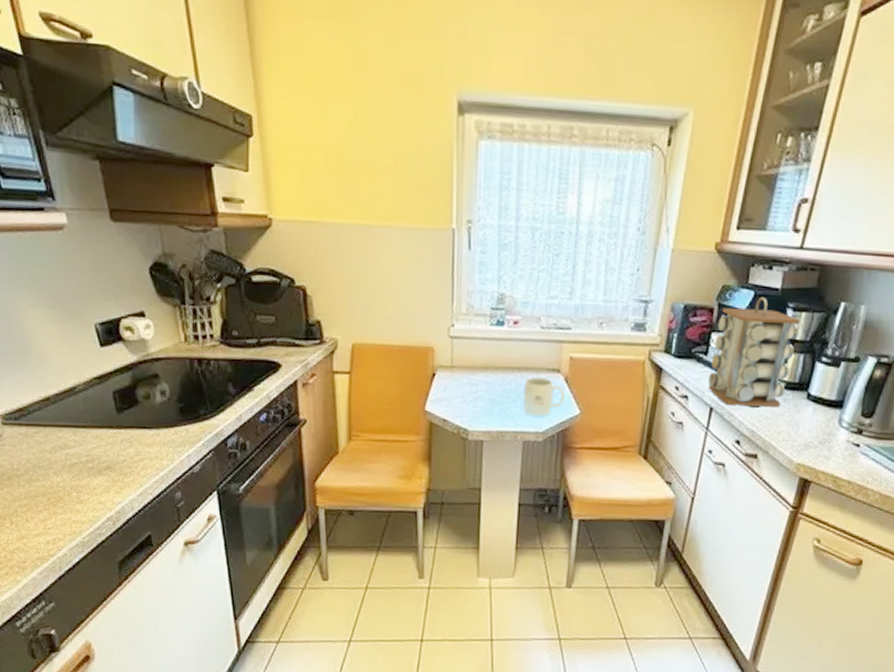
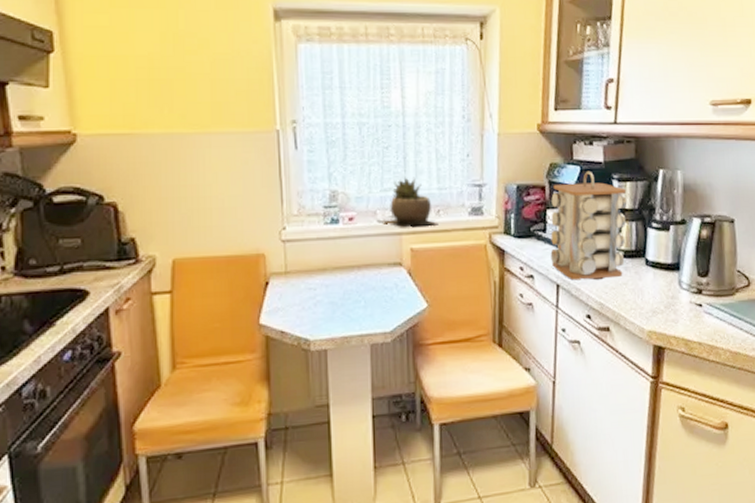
mug: present [523,377,565,417] -> none [365,273,410,316]
succulent plant: none [545,286,600,338] -> present [382,177,439,230]

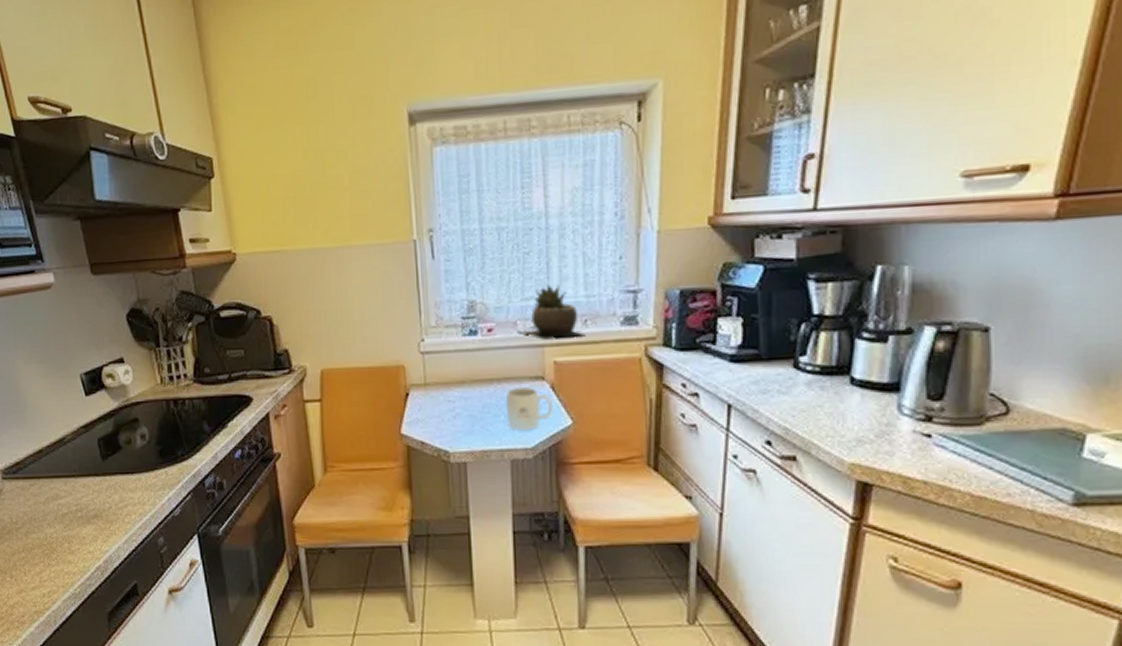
mug: none [365,273,410,316] -> present [505,387,553,432]
spice rack: present [550,171,627,281] -> none [721,270,828,400]

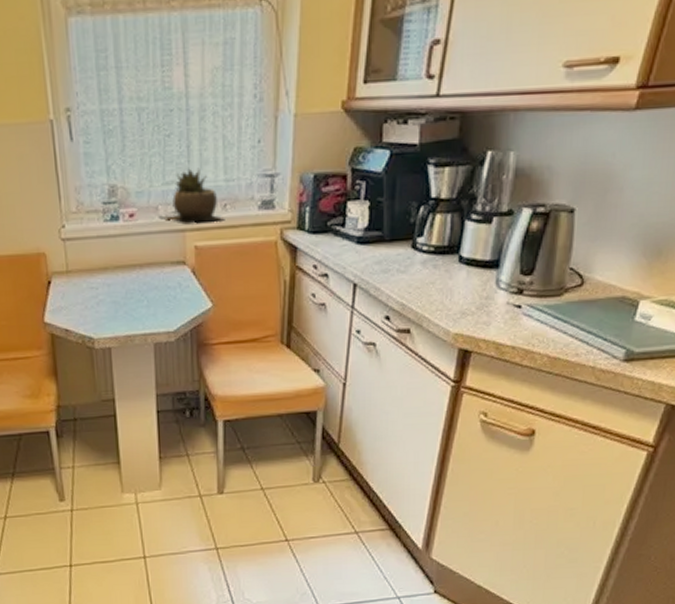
mug: present [505,387,553,432] -> none [148,272,194,316]

